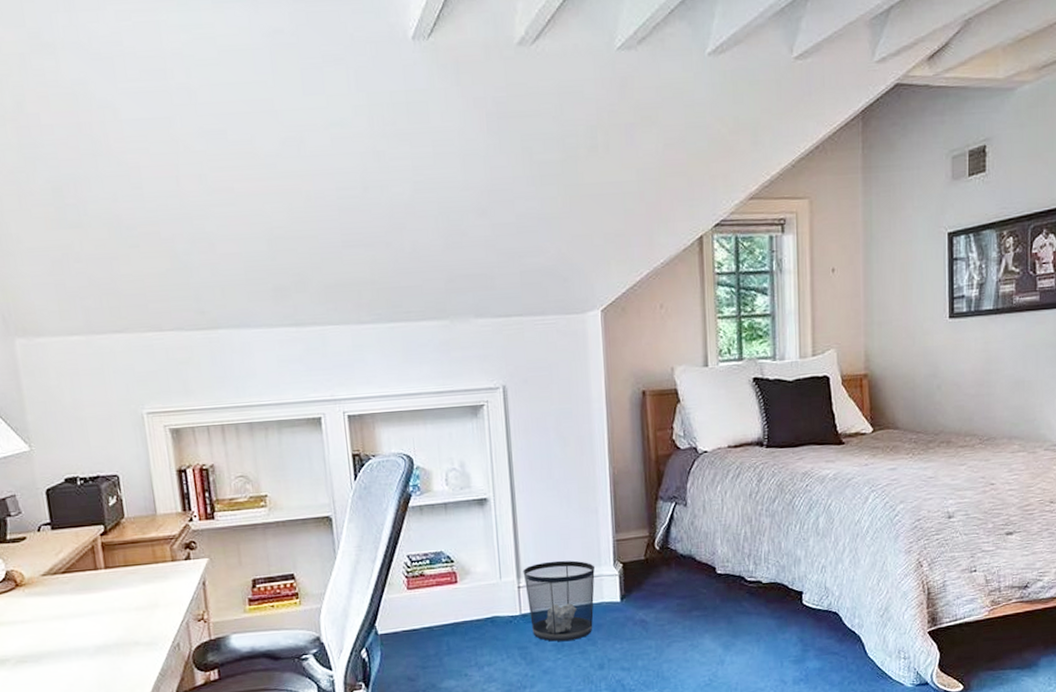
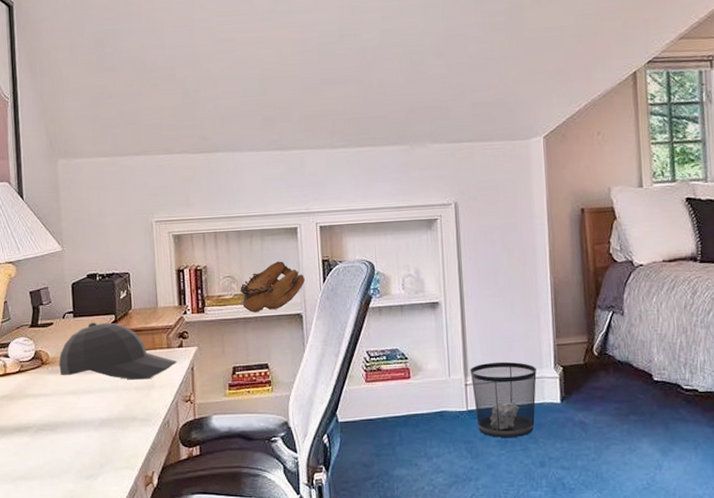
baseball cap: none [37,534,185,600] -> present [59,322,177,380]
baseball glove: none [256,456,333,517] -> present [240,261,305,313]

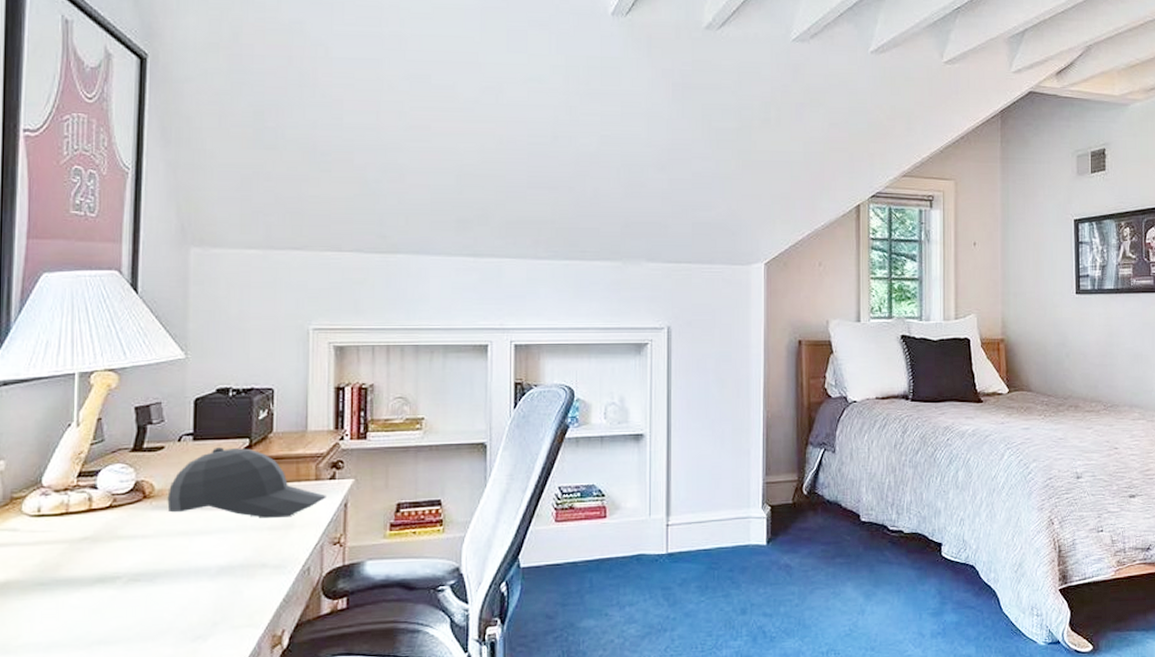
baseball glove: present [240,261,305,313] -> none [413,382,492,440]
waste bin: present [470,361,537,438] -> none [672,500,743,583]

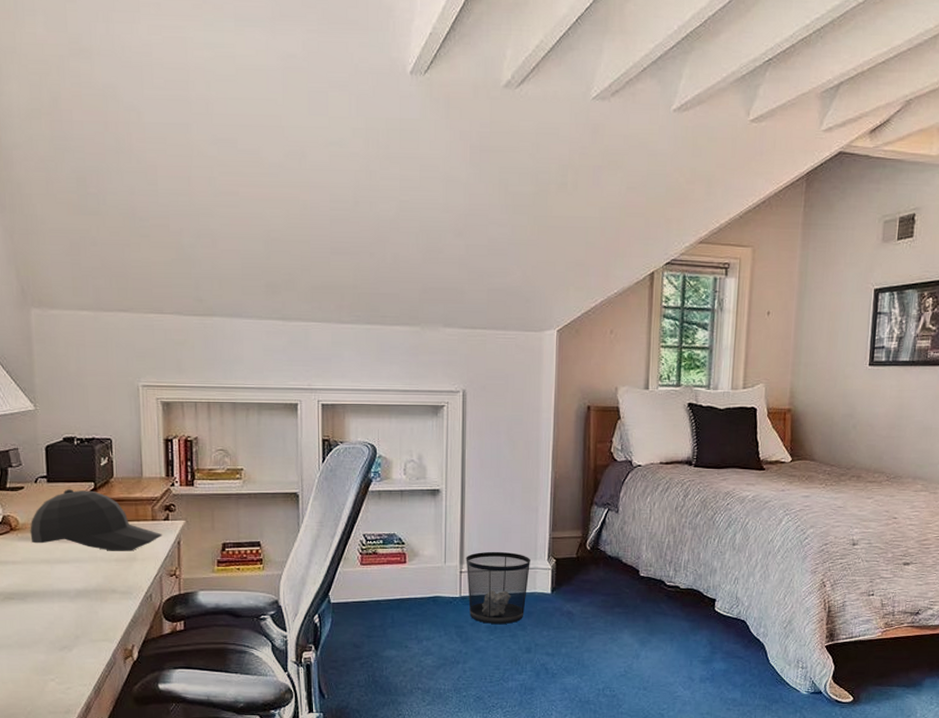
waste bin: none [672,500,743,583] -> present [466,551,530,624]

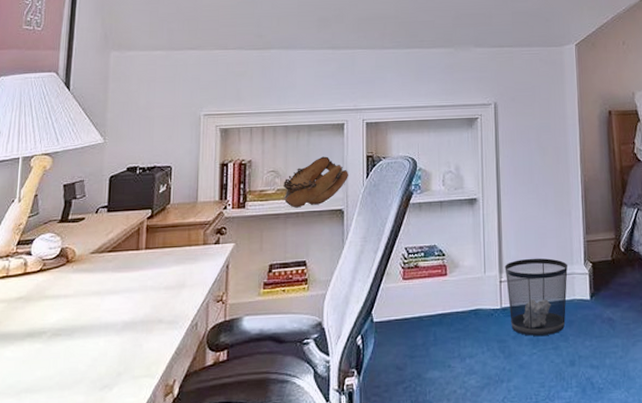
baseball cap: present [30,489,162,551] -> none [85,218,212,279]
baseball glove: none [233,437,303,489] -> present [283,156,348,208]

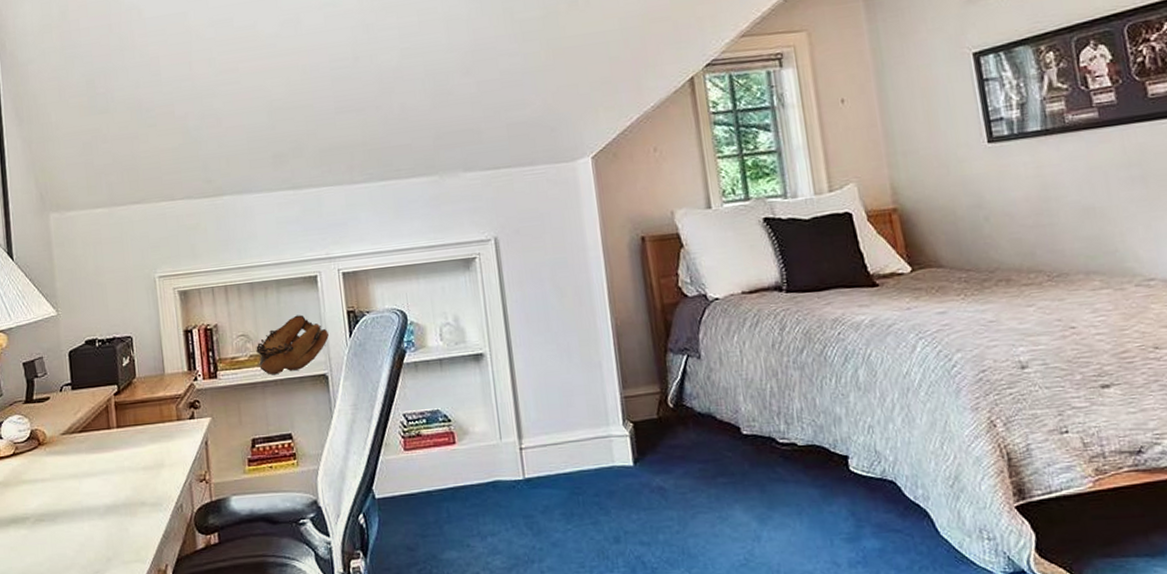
waste bin: present [504,258,568,336] -> none [524,419,605,510]

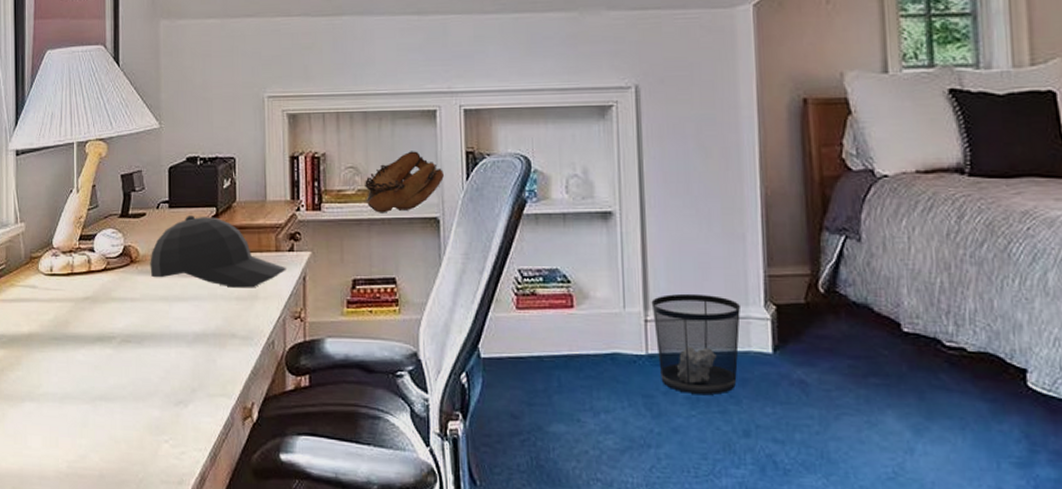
baseball cap: none [57,394,189,459] -> present [150,216,286,288]
waste bin: none [524,419,605,510] -> present [651,293,741,395]

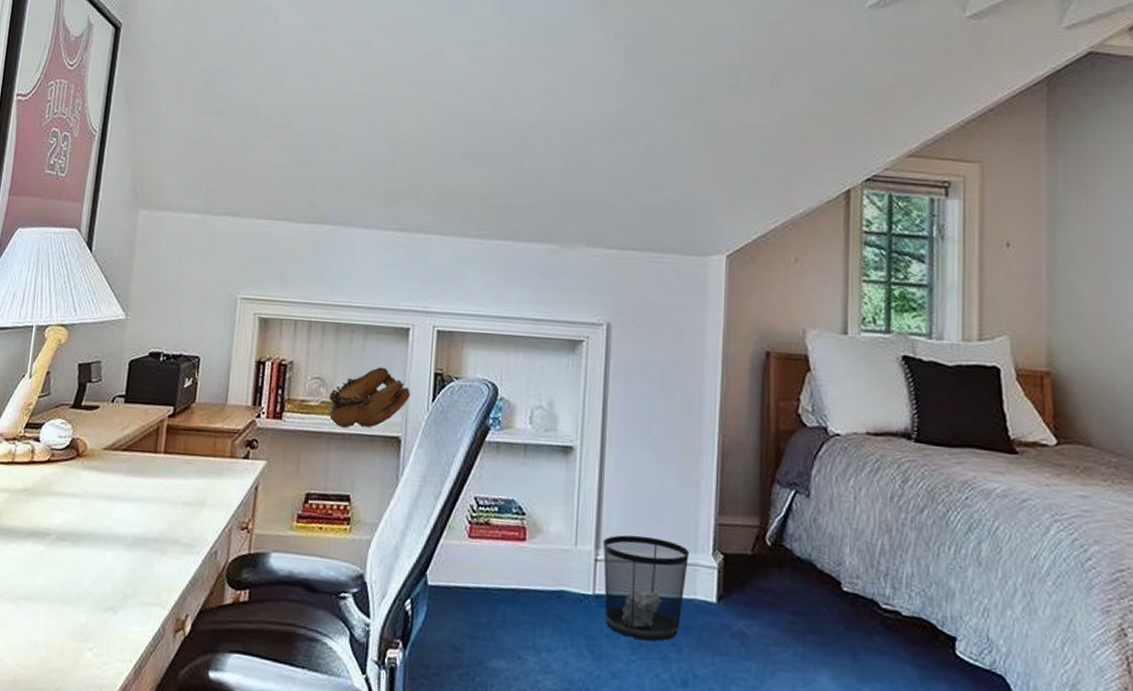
baseball cap: present [150,216,286,288] -> none [96,412,239,493]

